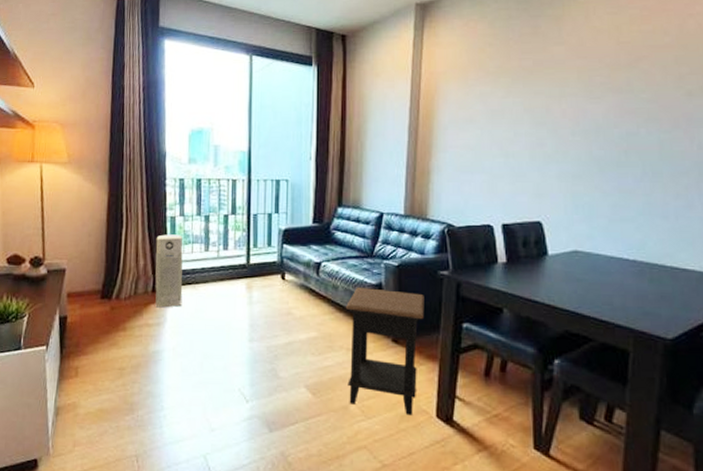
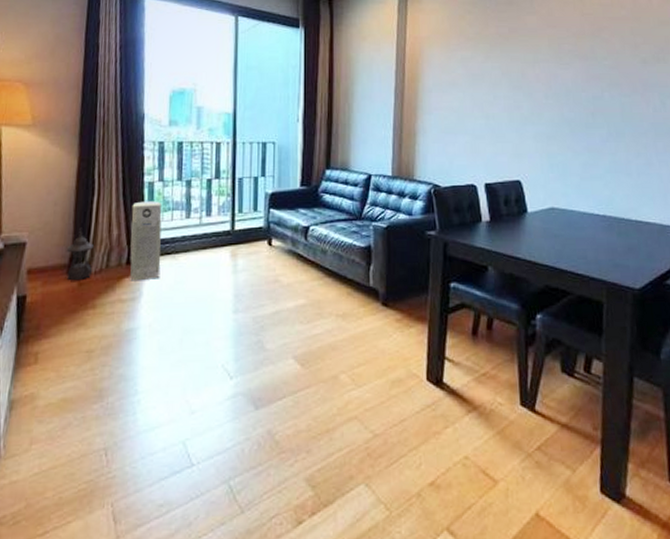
lantern: none [99,257,123,305] -> present [66,227,94,281]
side table: present [345,286,425,416] -> none [334,250,413,381]

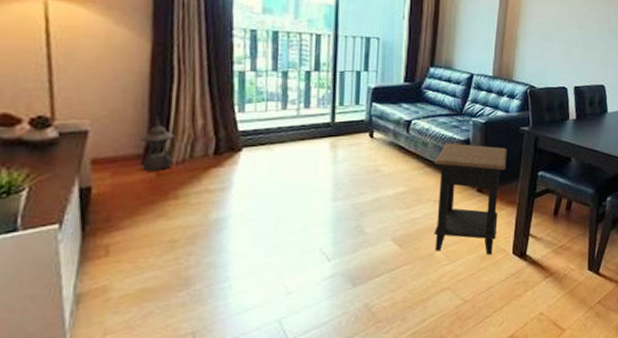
air purifier: present [130,201,162,281] -> none [218,91,255,172]
side table: none [334,250,413,381] -> present [434,142,507,255]

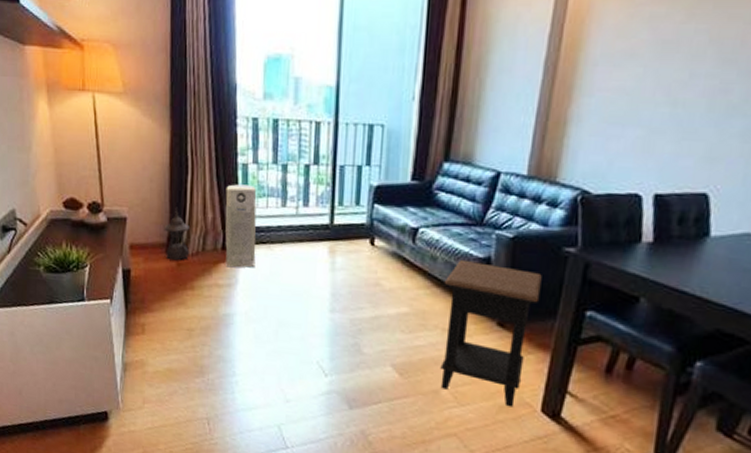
air purifier: none [218,91,255,172] -> present [225,184,257,268]

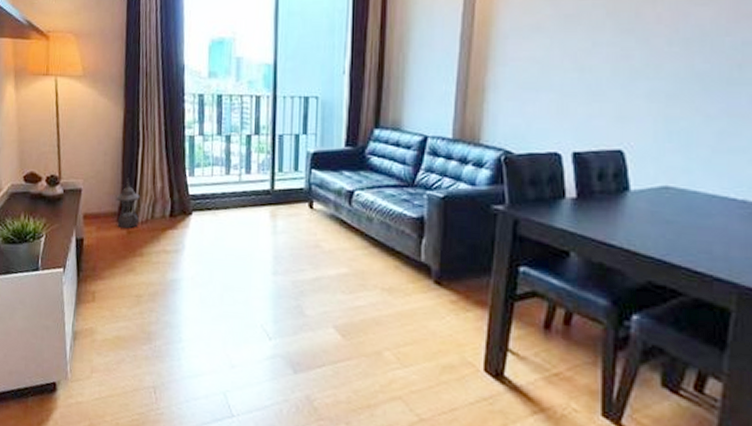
air purifier: present [225,184,257,268] -> none [173,155,203,234]
side table: present [440,259,542,407] -> none [380,219,474,367]

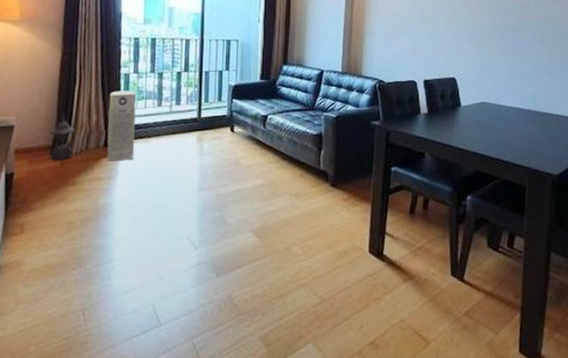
air purifier: none [173,155,203,234] -> present [107,91,136,162]

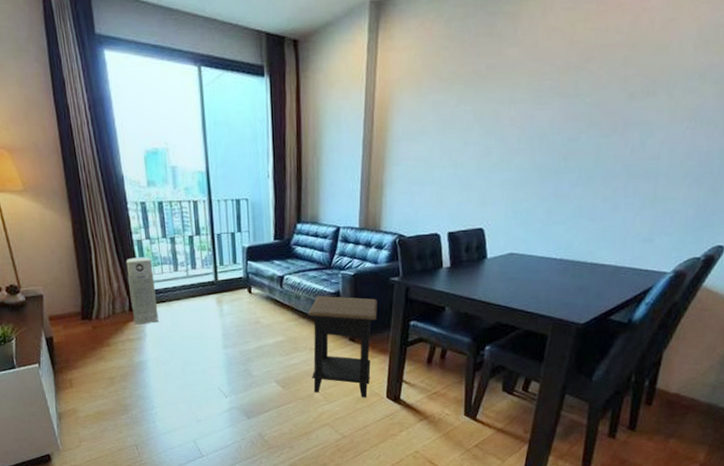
lantern: present [50,113,75,161] -> none [77,281,102,325]
side table: none [289,137,359,253] -> present [307,295,377,398]

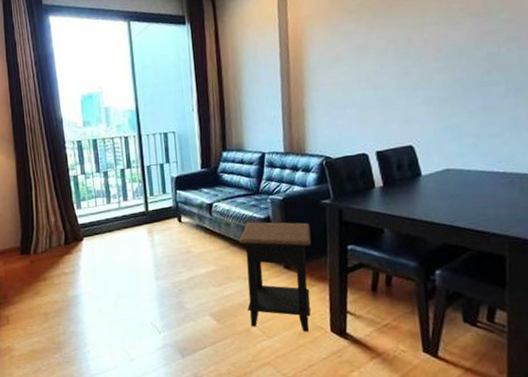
air purifier: present [126,257,159,325] -> none [63,191,93,258]

